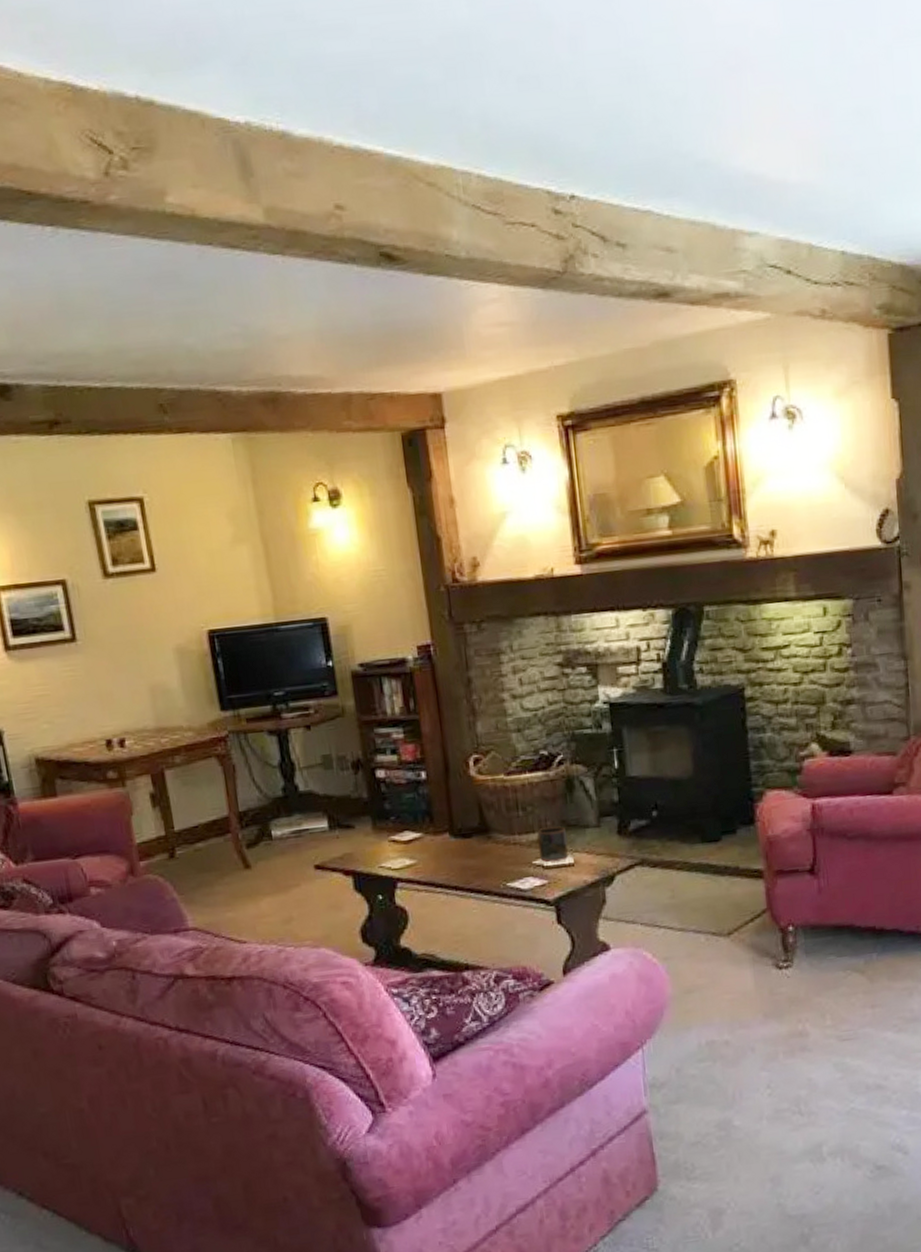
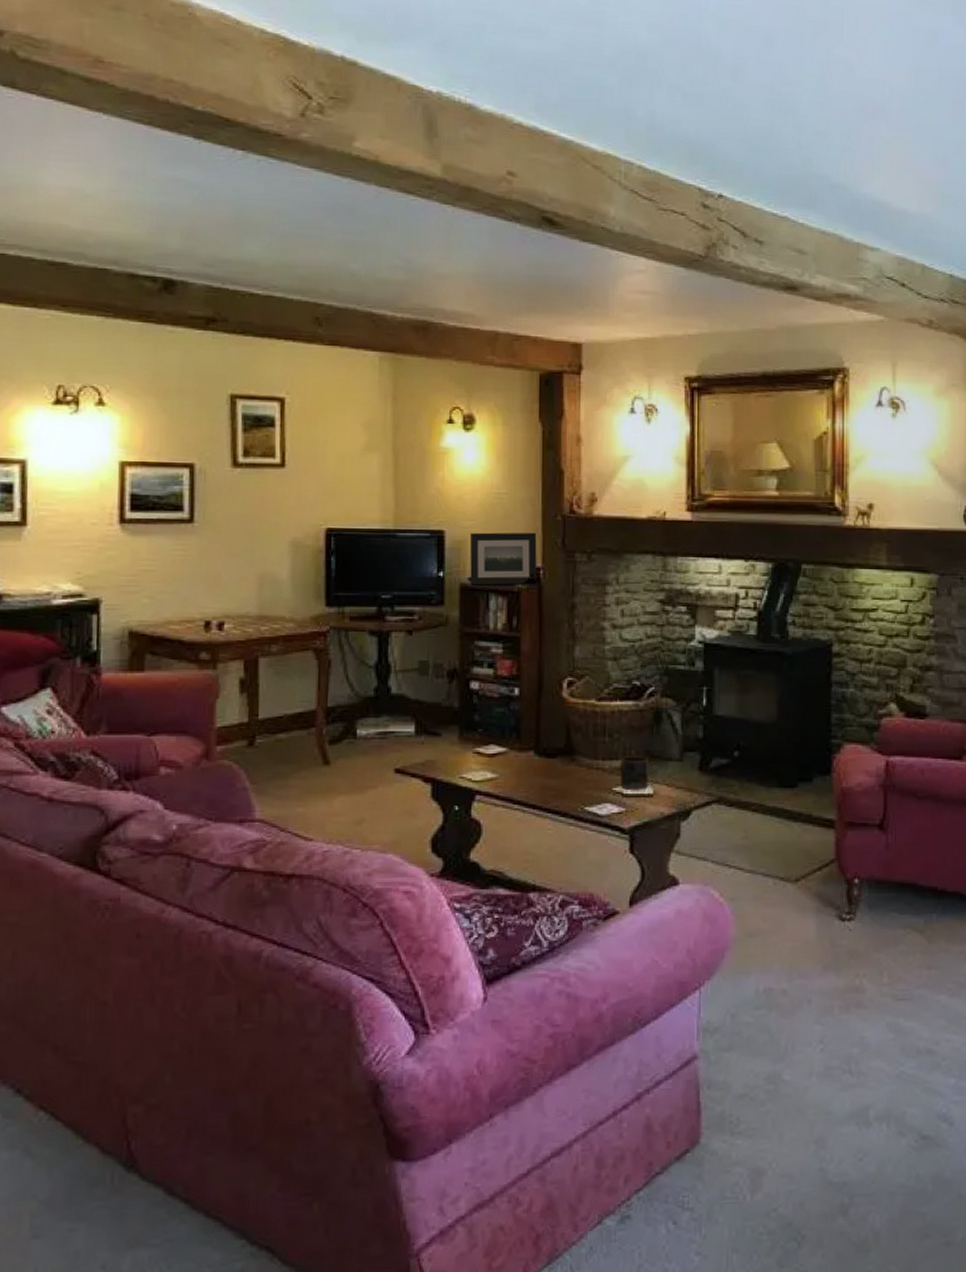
picture frame: none [354,607,428,672] -> present [470,532,537,586]

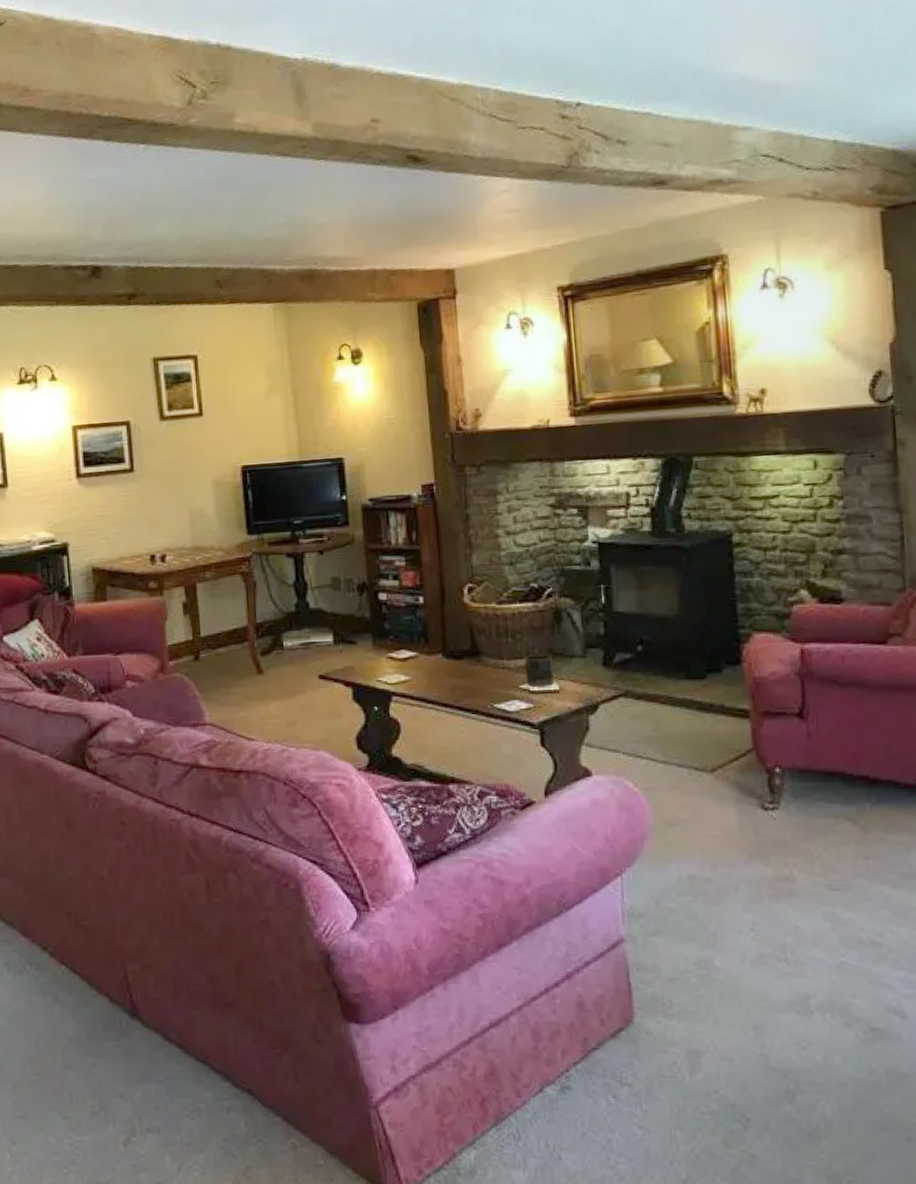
picture frame: present [470,532,537,586] -> none [367,451,431,506]

